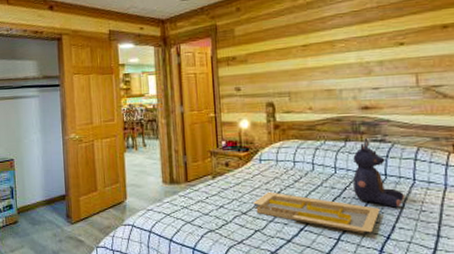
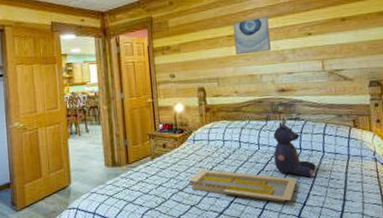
wall art: none [308,23,354,67] -> present [232,16,271,55]

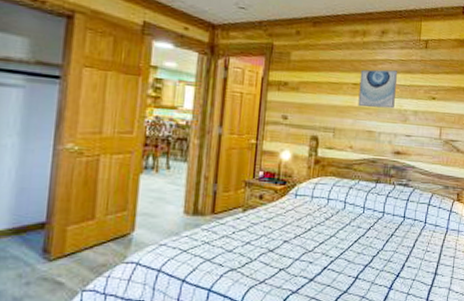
serving tray: present [188,169,297,202] -> none [282,228,395,272]
teddy bear: present [273,120,316,178] -> none [376,184,416,248]

